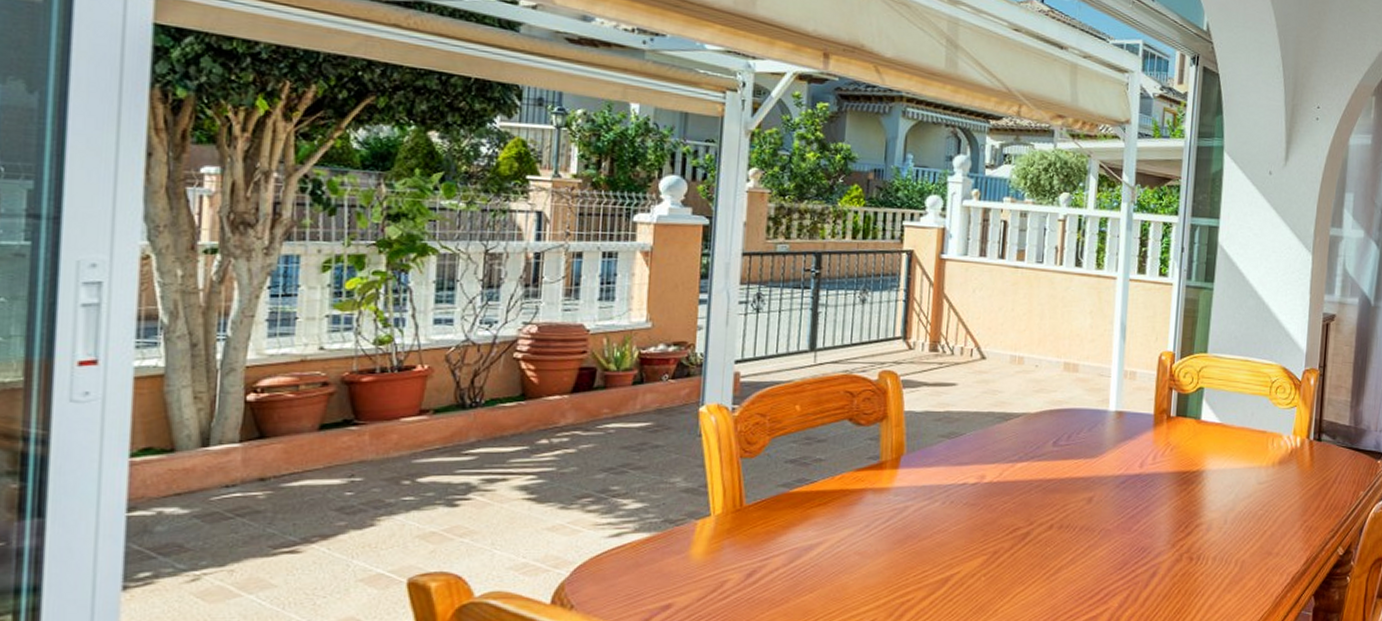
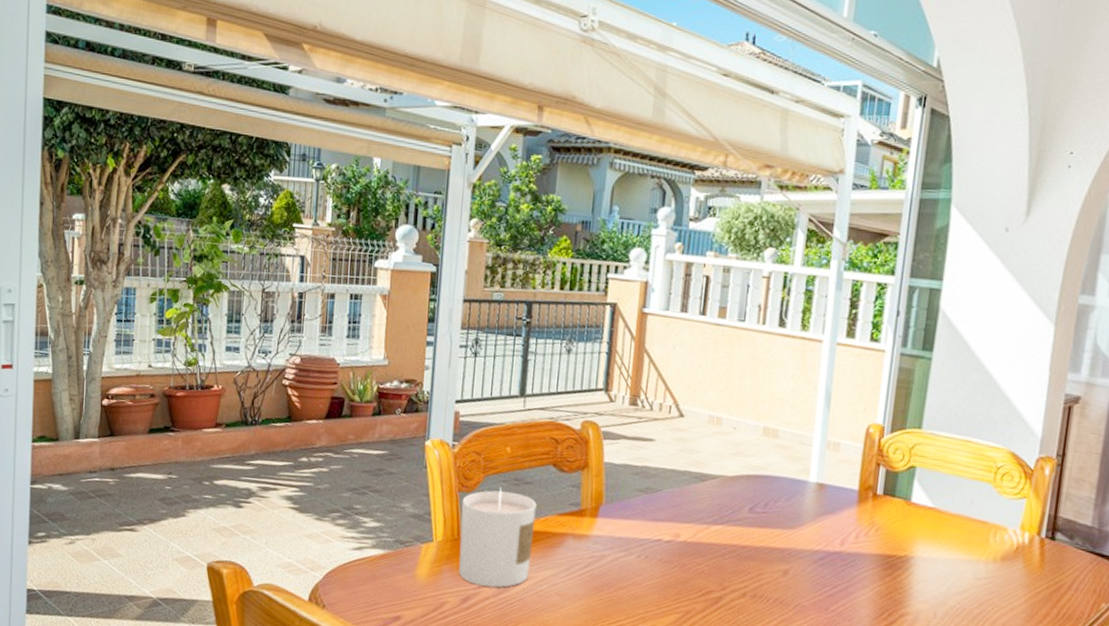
candle: none [742,449,831,556] -> present [459,487,537,588]

